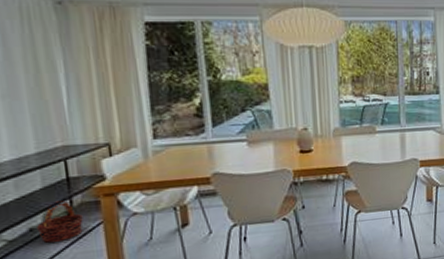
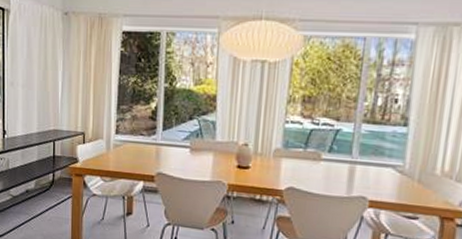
basket: present [37,201,84,243] -> none [31,173,60,205]

